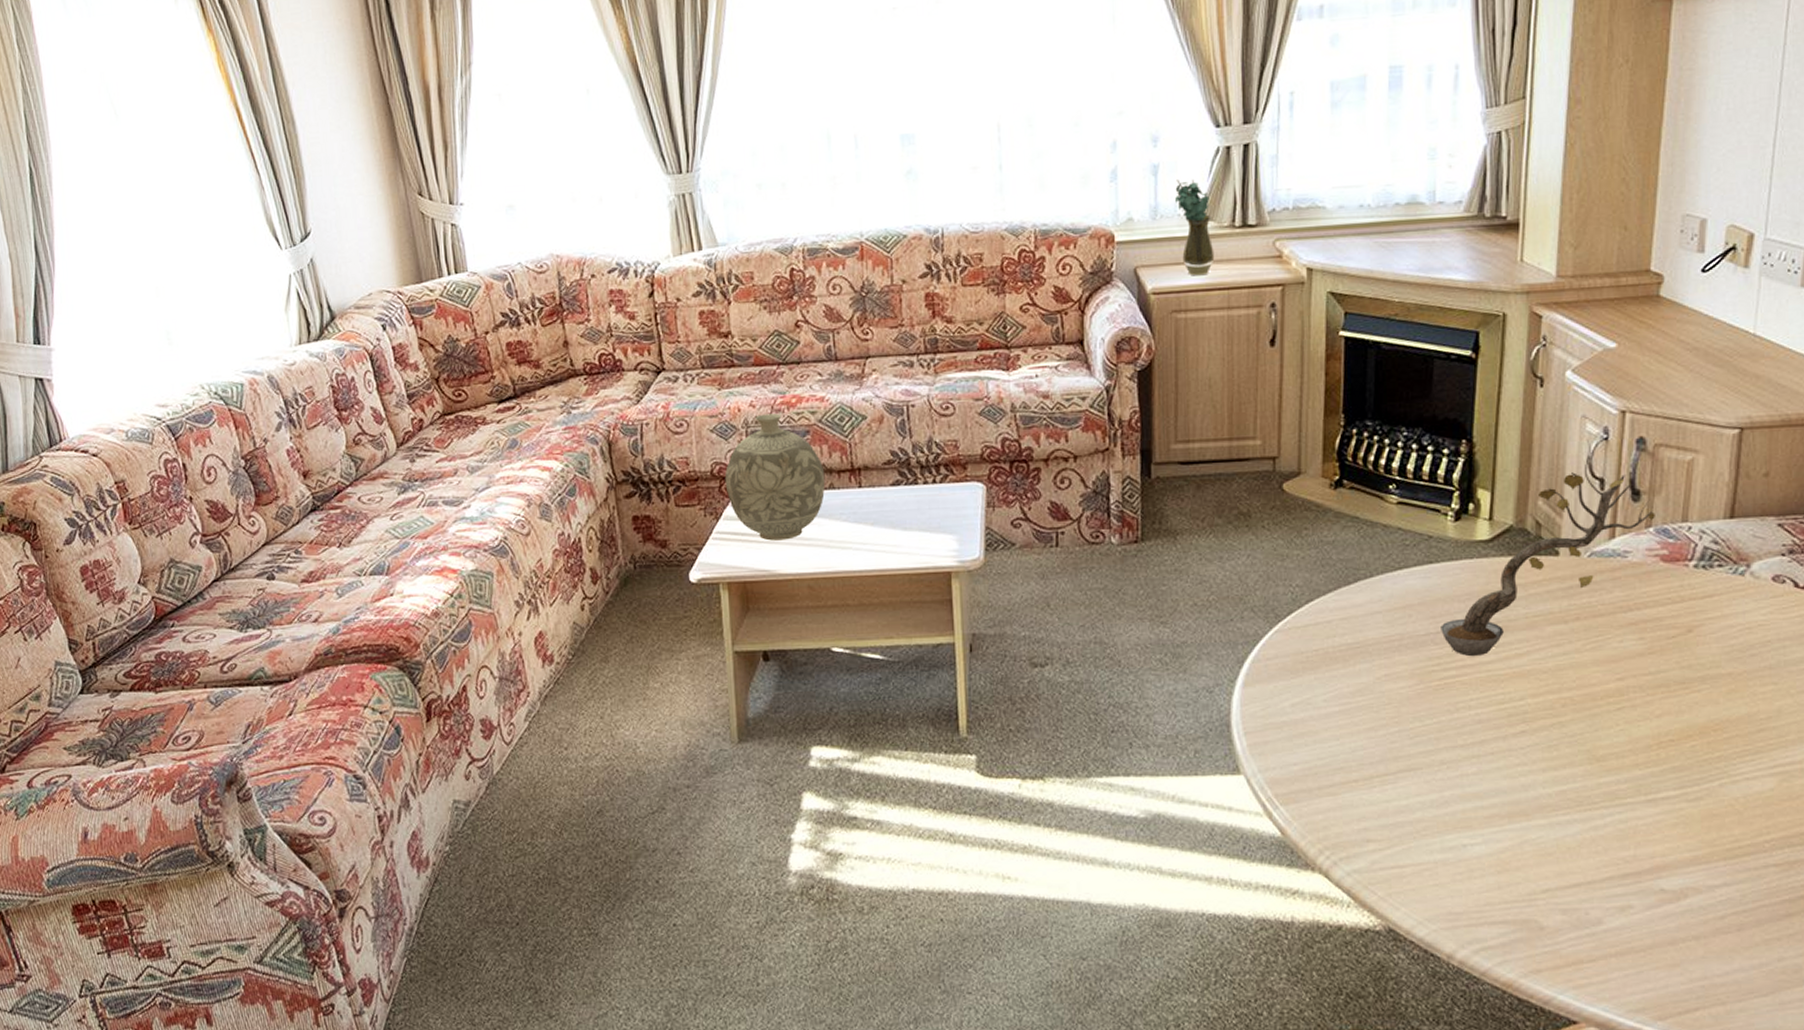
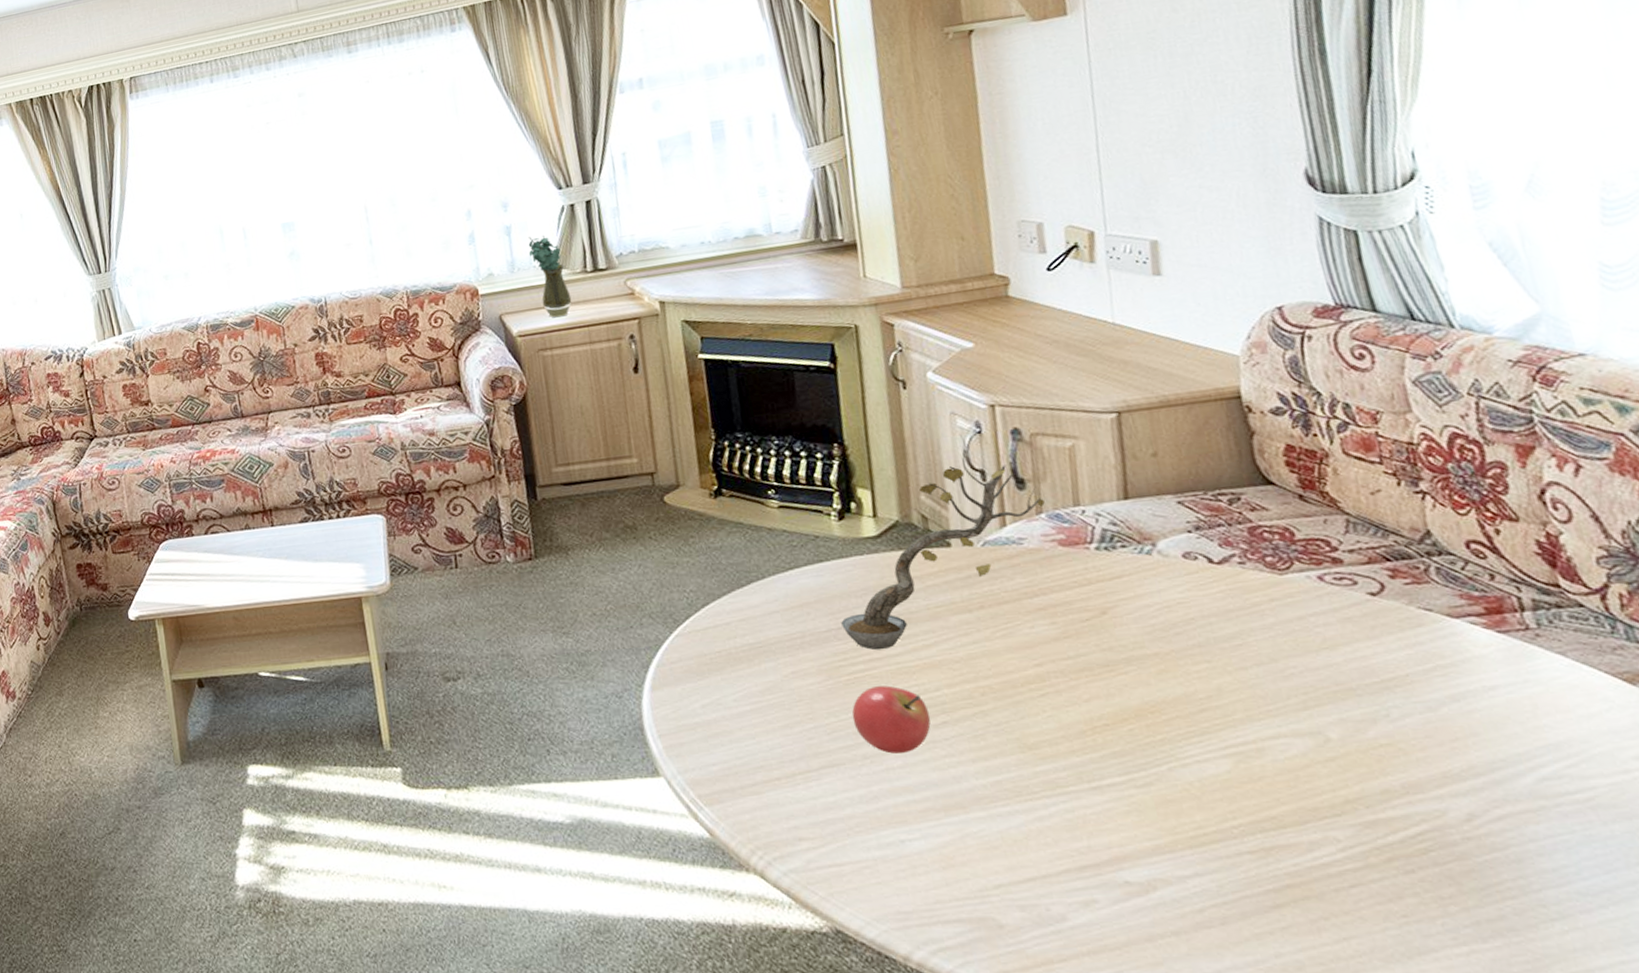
decorative vase: present [724,413,826,541] -> none [153,466,242,579]
fruit: none [1436,693,1511,760] -> present [852,685,931,754]

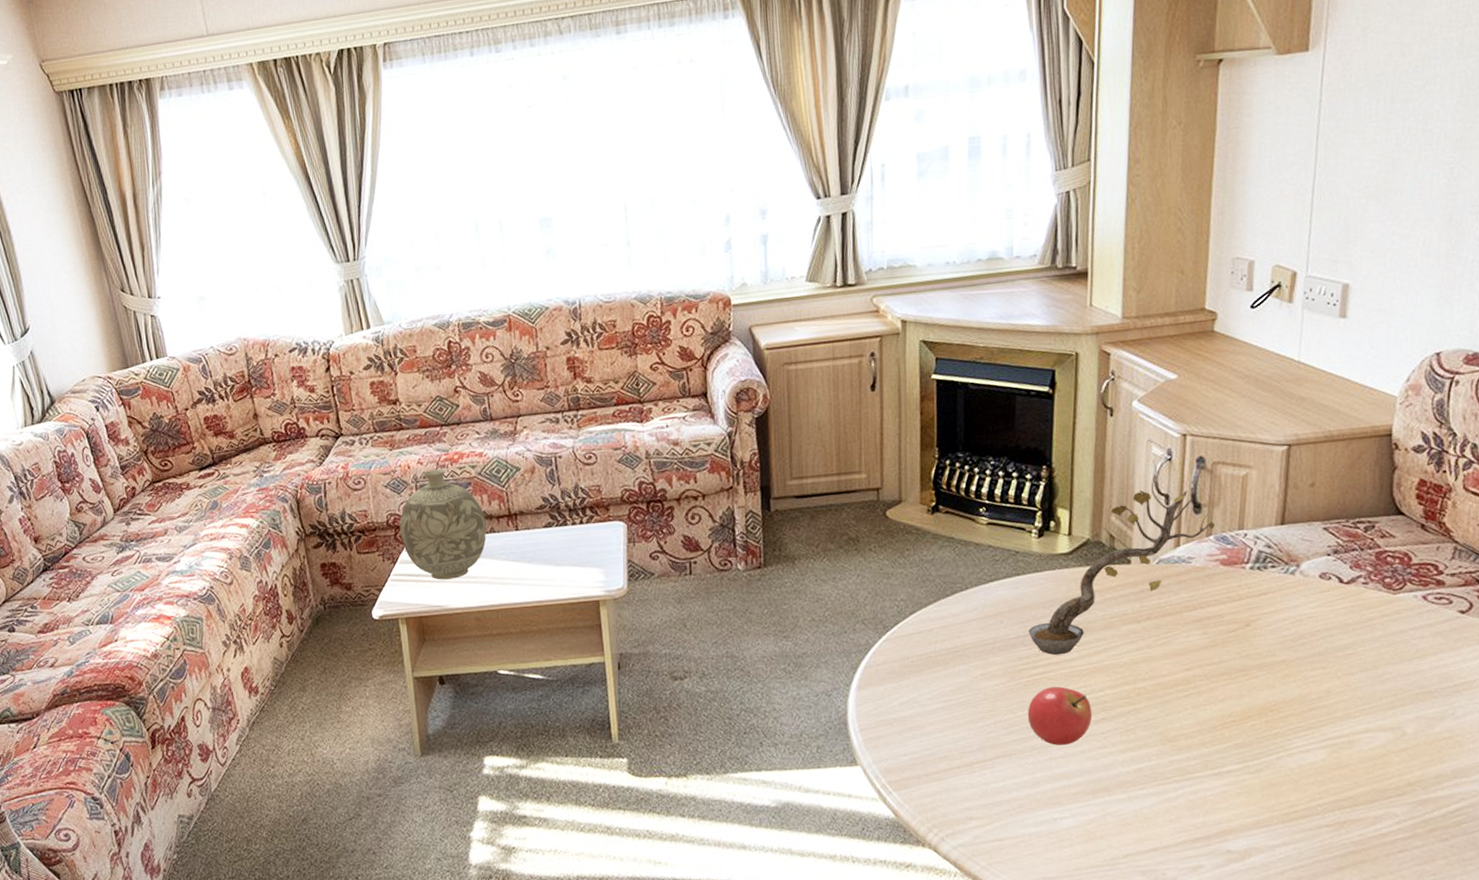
decorative vase: none [153,466,242,579] -> present [399,469,487,580]
vase: present [528,236,572,318] -> none [782,247,820,332]

